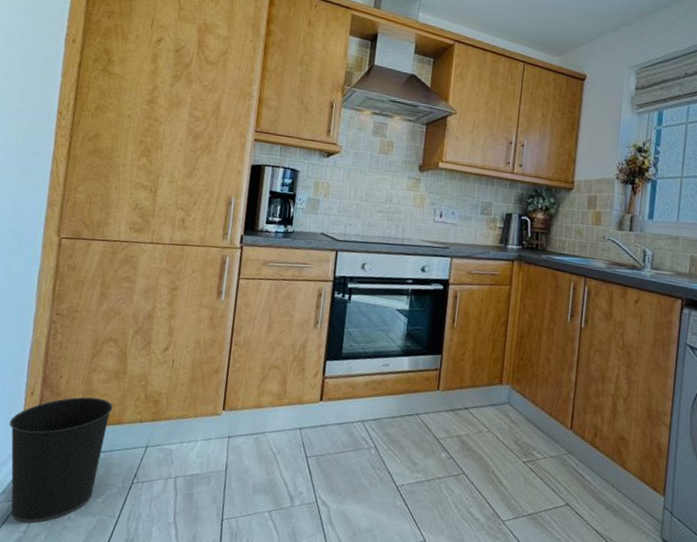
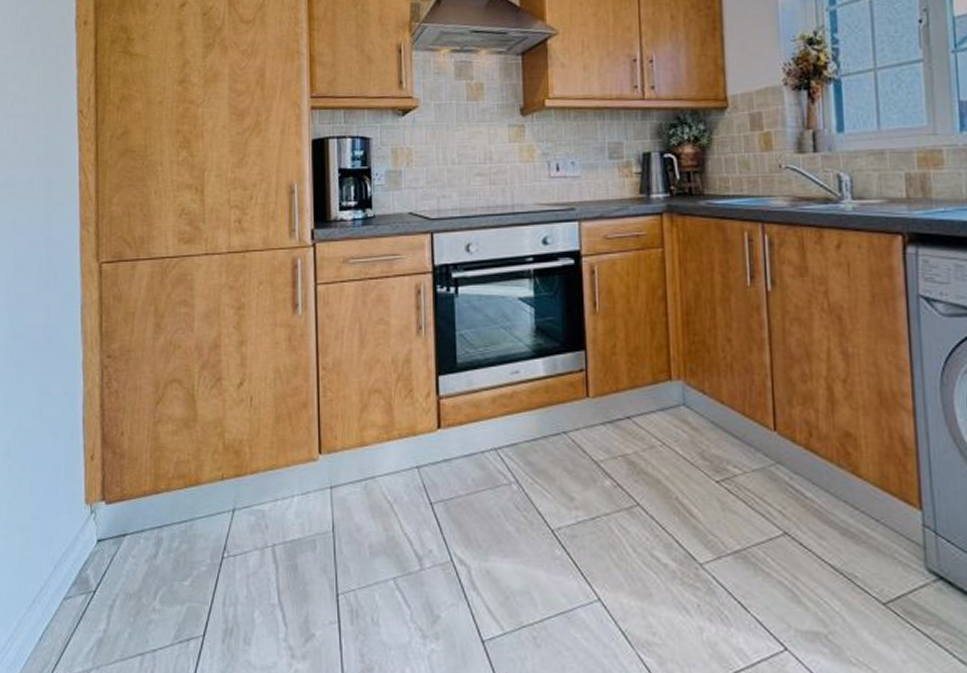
wastebasket: present [9,397,113,524] -> none [70,454,187,620]

